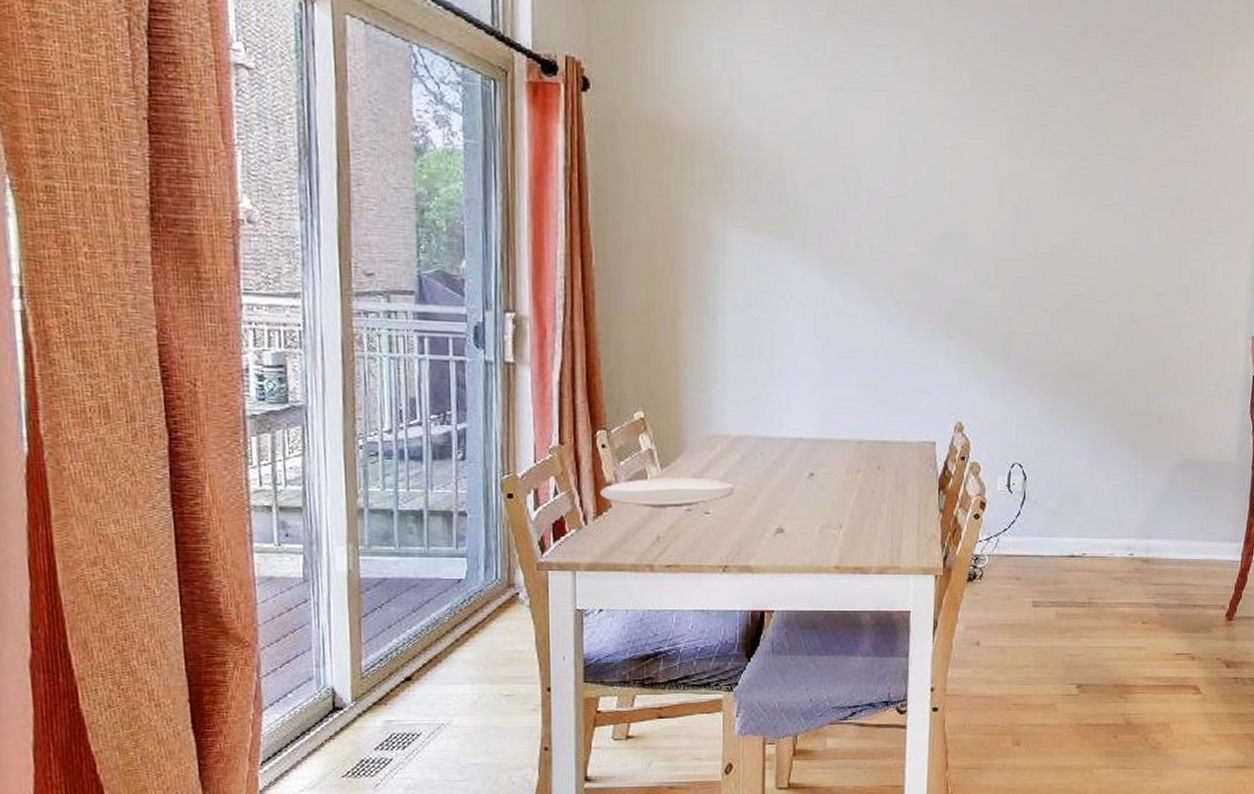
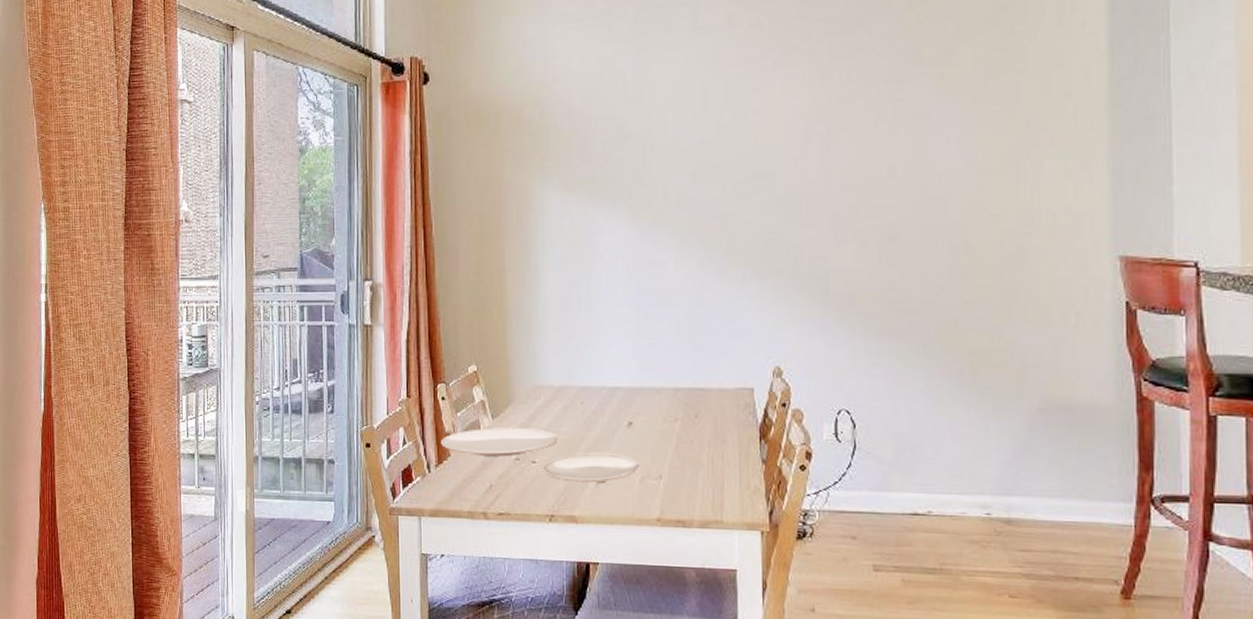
plate: none [718,503,820,533] -> present [543,453,639,483]

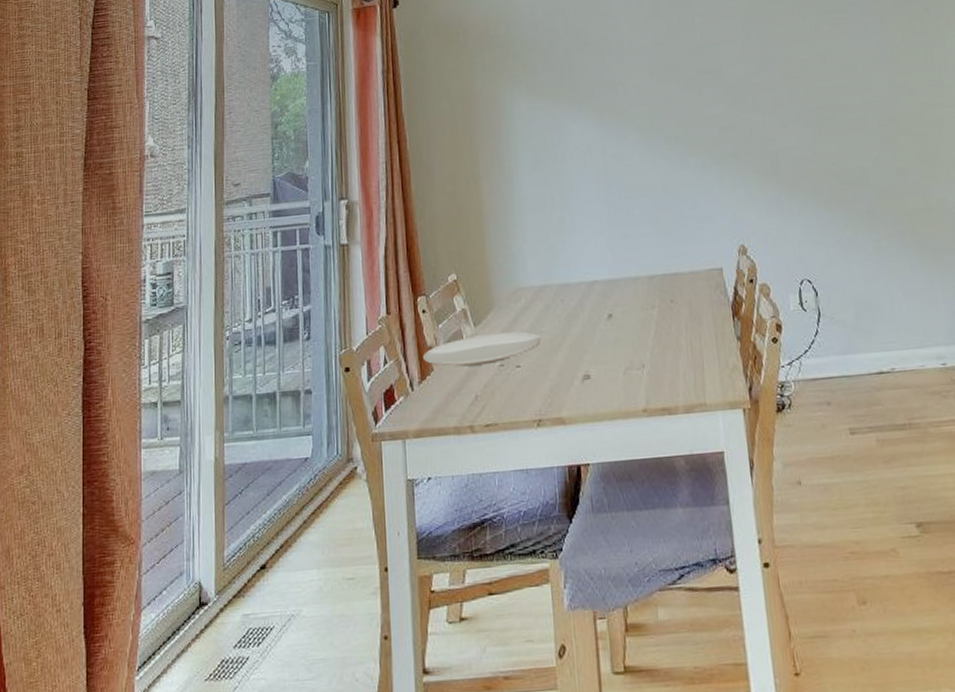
plate: present [543,453,639,483] -> none [528,348,622,383]

